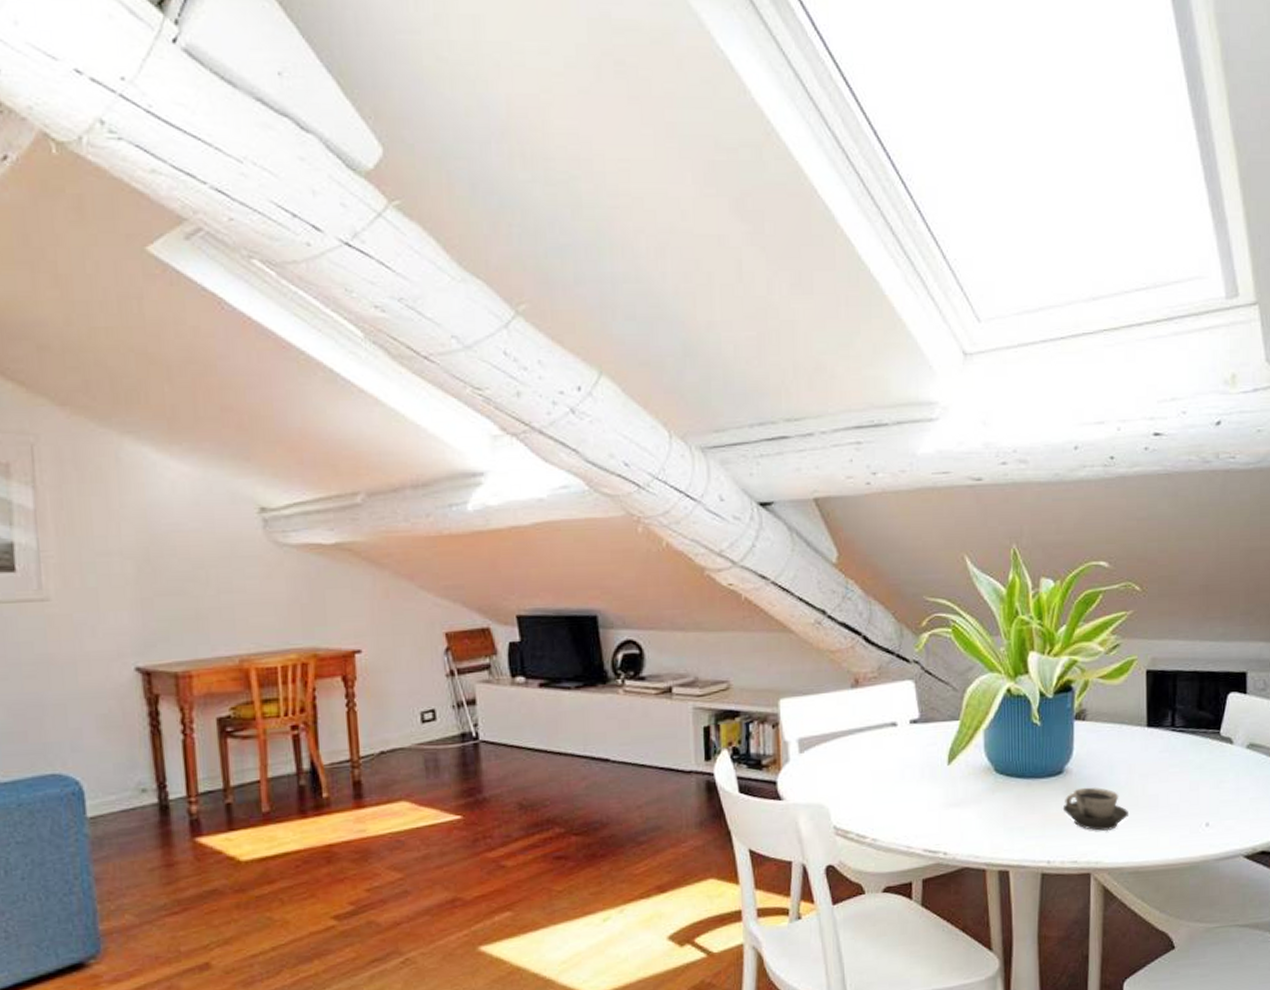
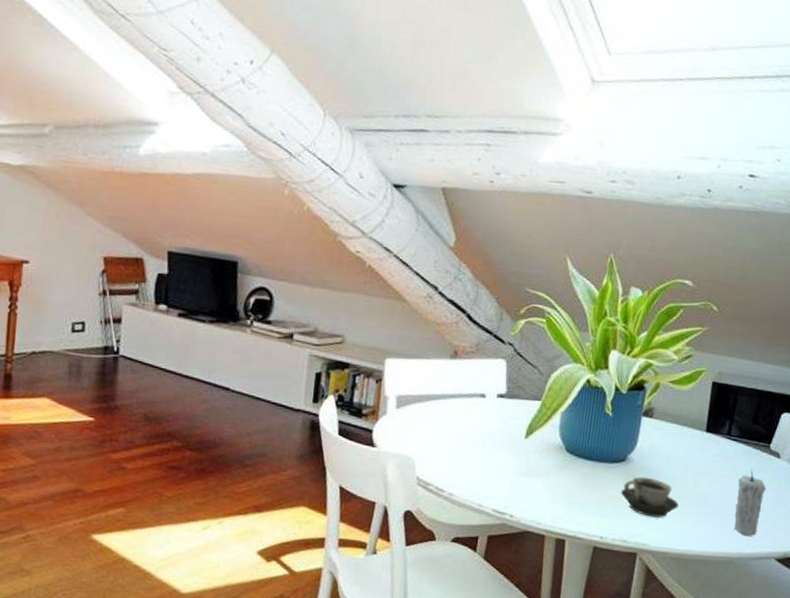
candle: none [1190,761,1223,836] -> present [734,469,767,536]

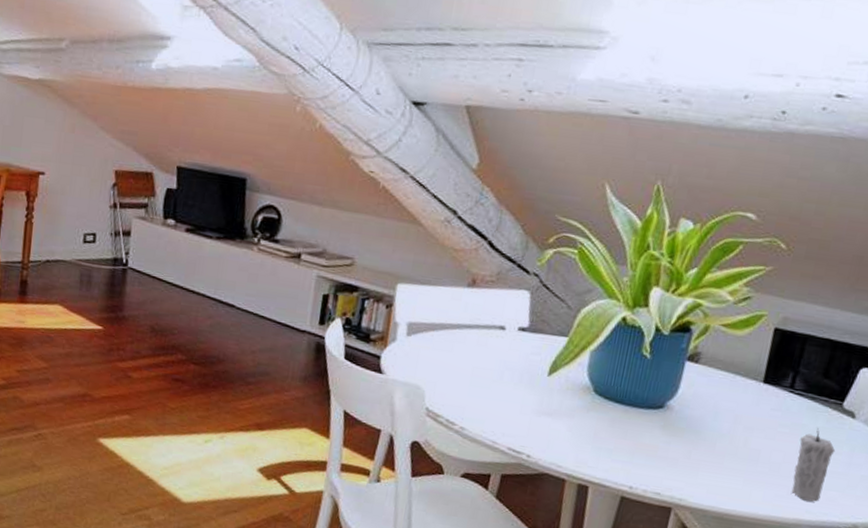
cup: present [620,476,679,518] -> none [656,426,725,473]

